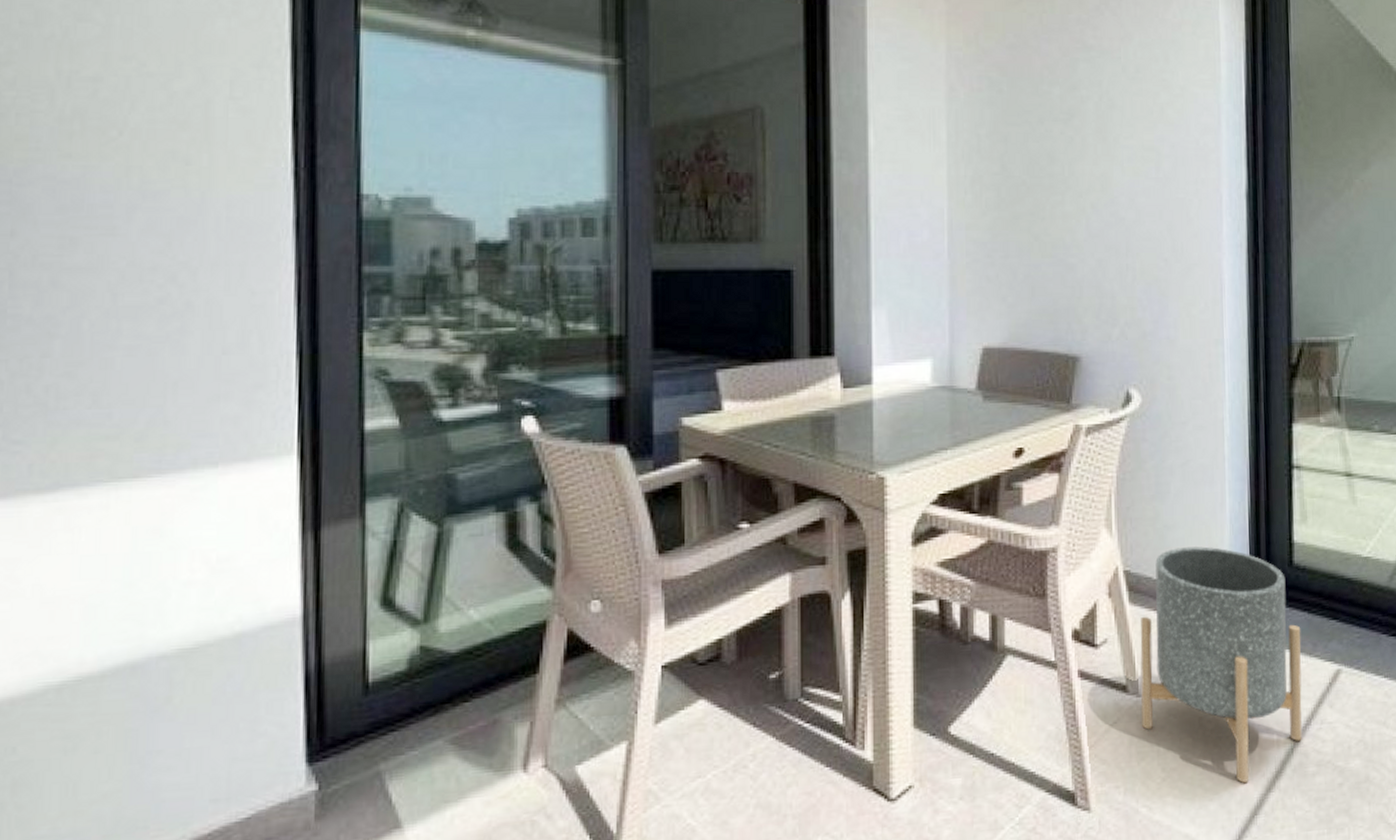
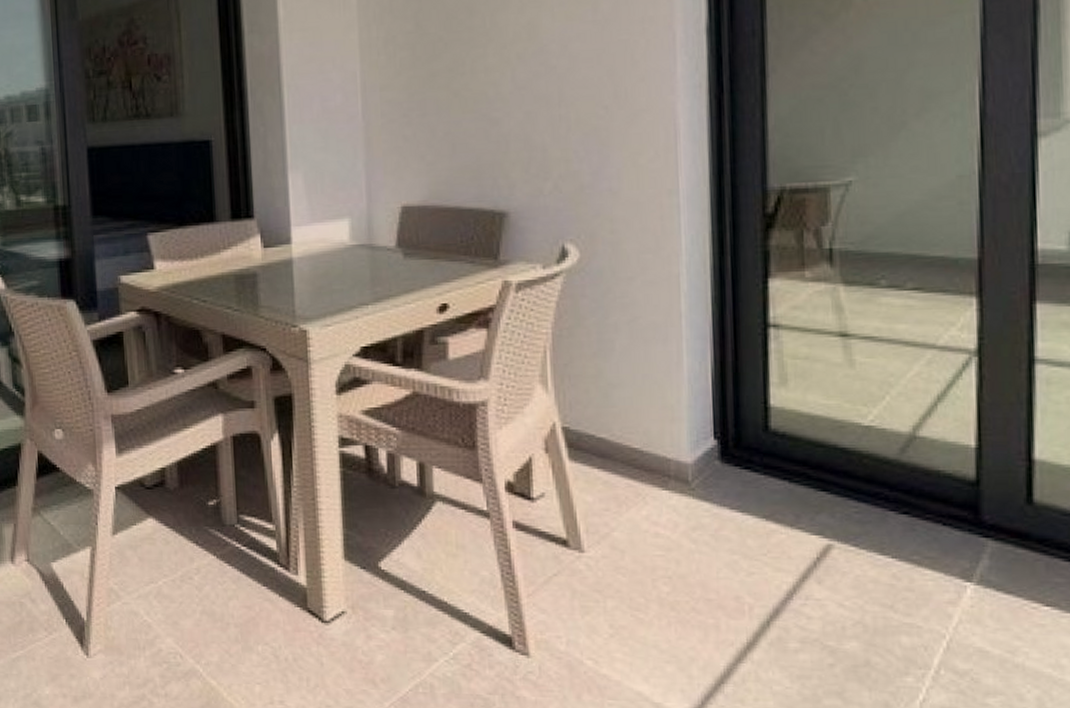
planter: present [1140,546,1302,783] -> none [581,406,781,650]

